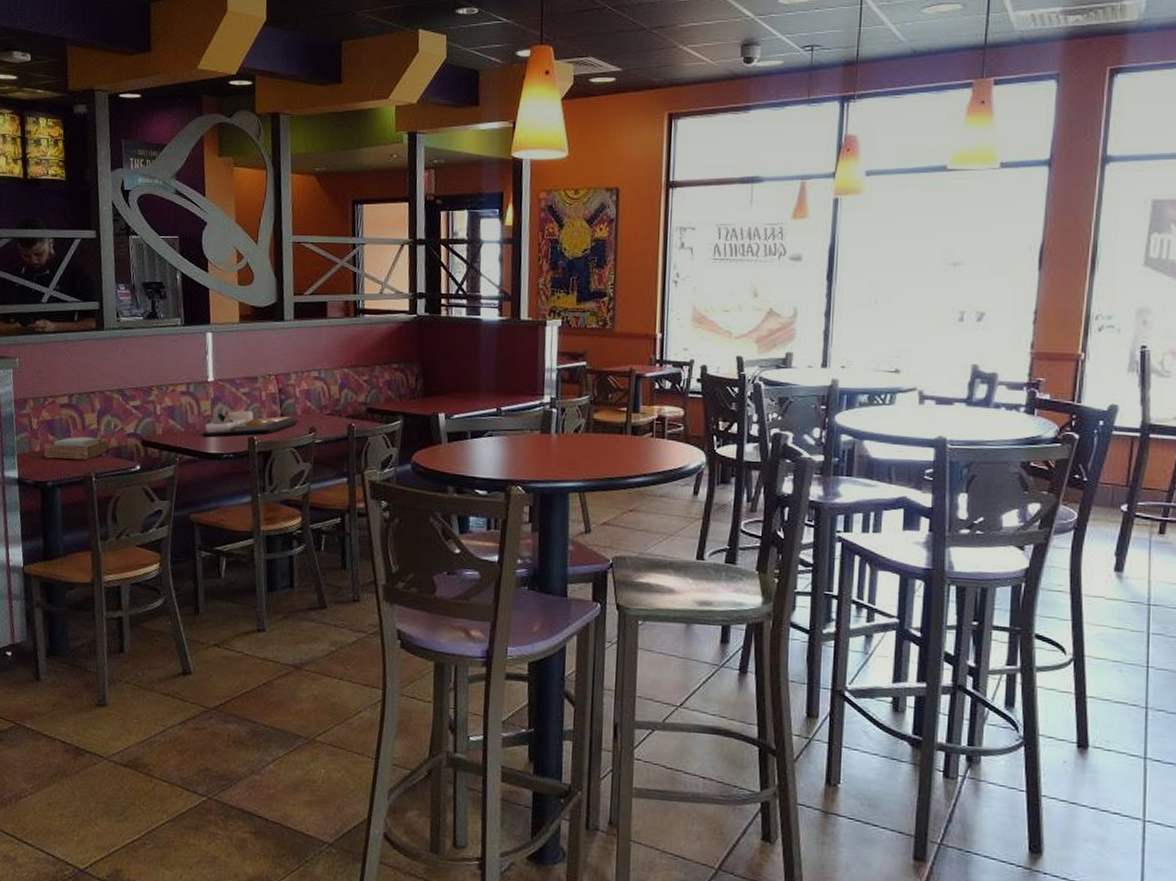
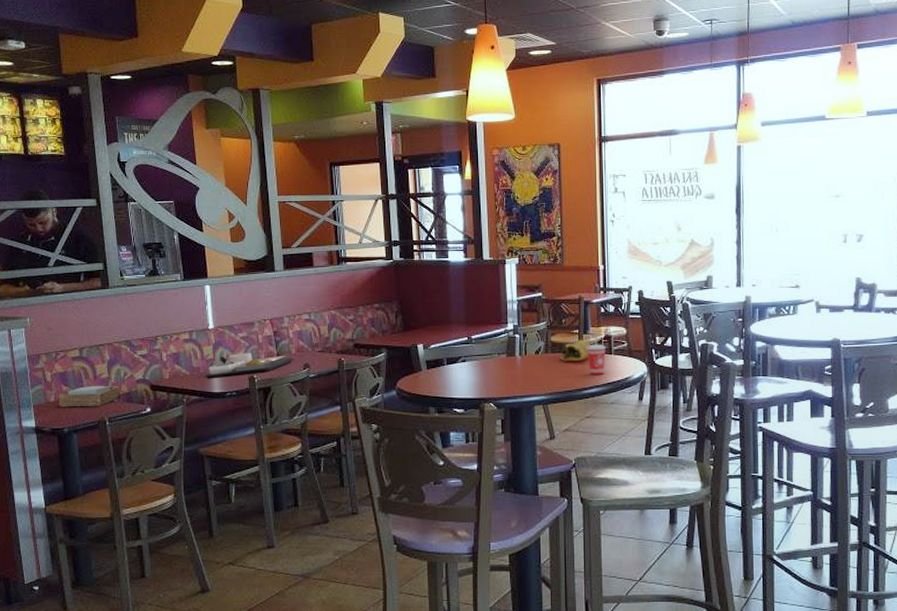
taco: none [602,419,640,445] -> present [560,339,590,362]
beverage cup: none [634,409,659,462] -> present [586,331,607,375]

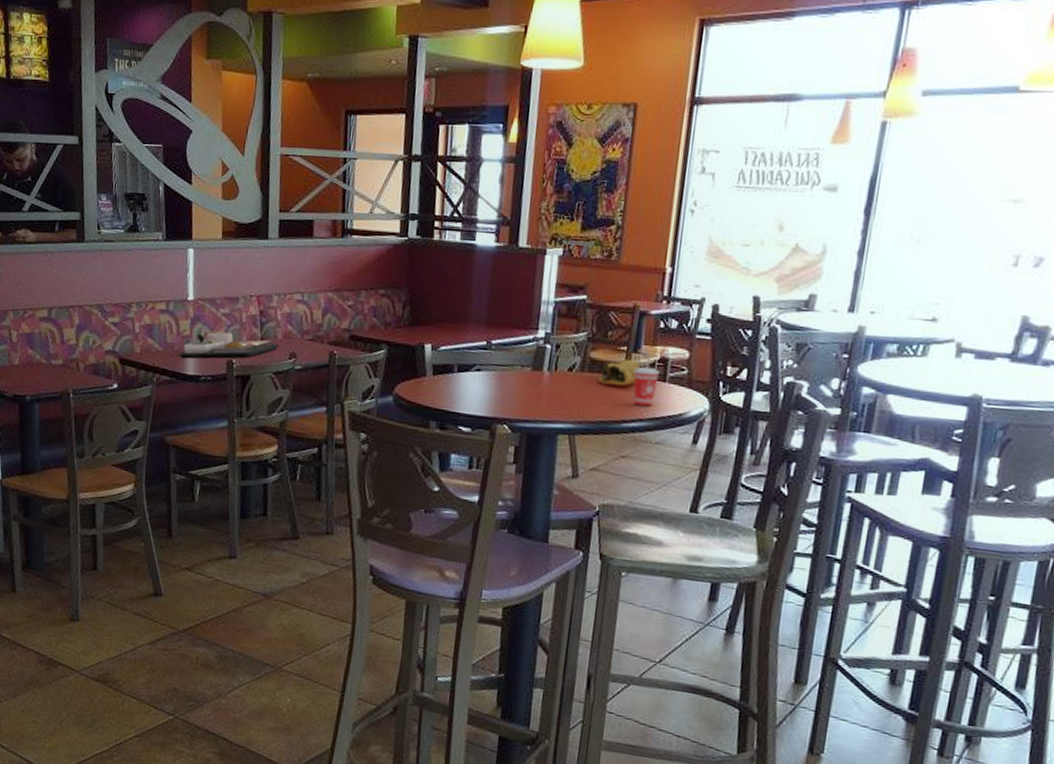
napkin holder: present [58,385,121,408] -> none [23,351,88,377]

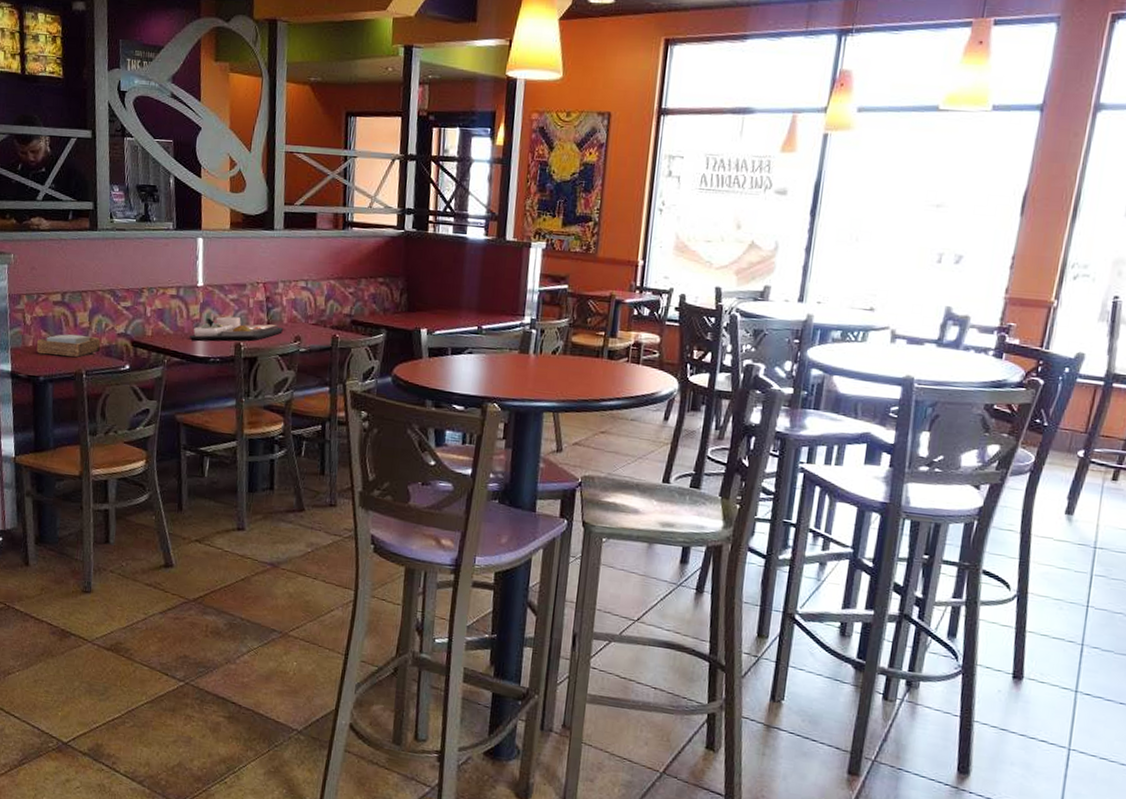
napkin holder: none [23,351,88,377] -> present [36,334,101,358]
taco: present [598,359,640,387] -> none [579,343,616,368]
beverage cup: present [633,349,661,406] -> none [610,334,635,386]

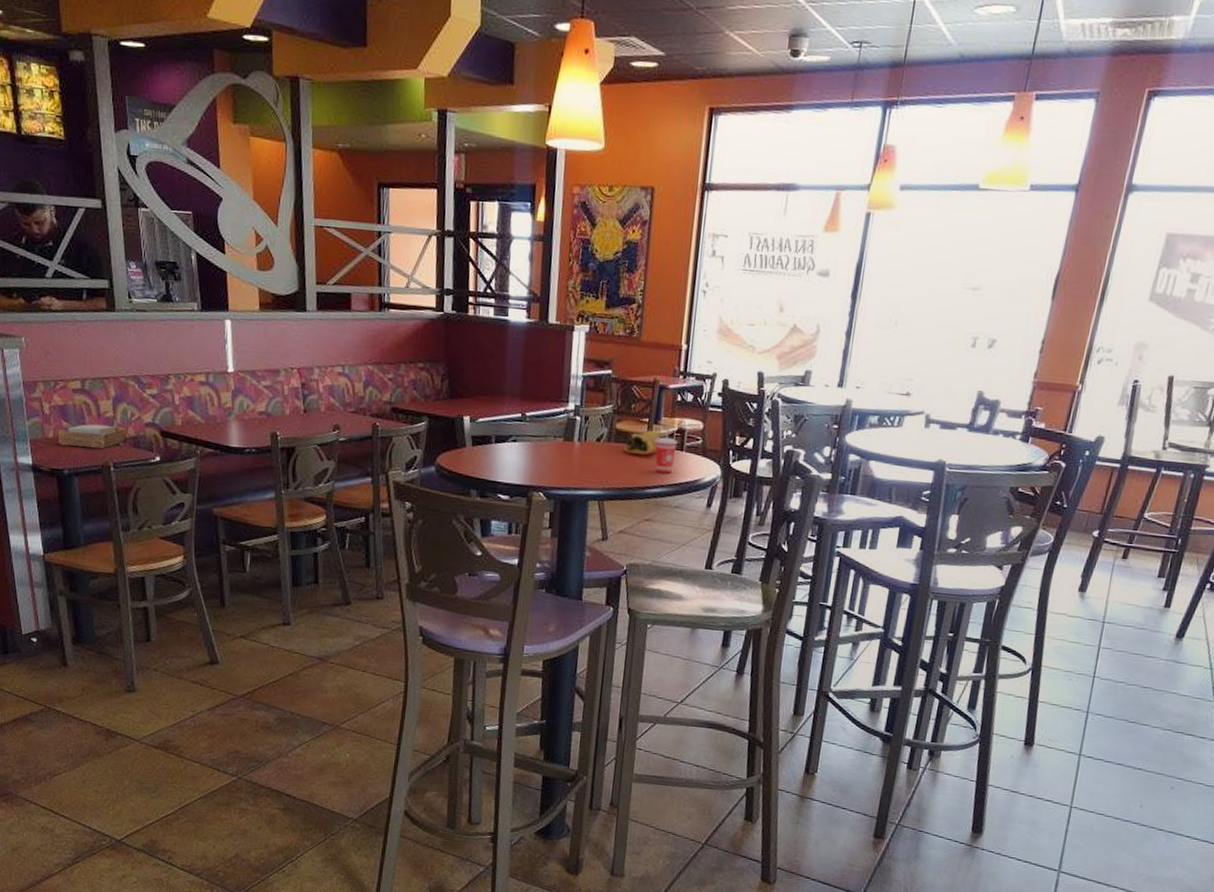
food tray: present [189,316,283,342] -> none [222,404,321,432]
taco: none [579,343,616,368] -> present [623,430,660,456]
beverage cup: none [610,334,635,386] -> present [654,421,679,473]

